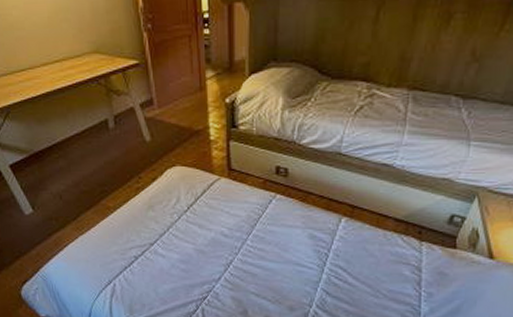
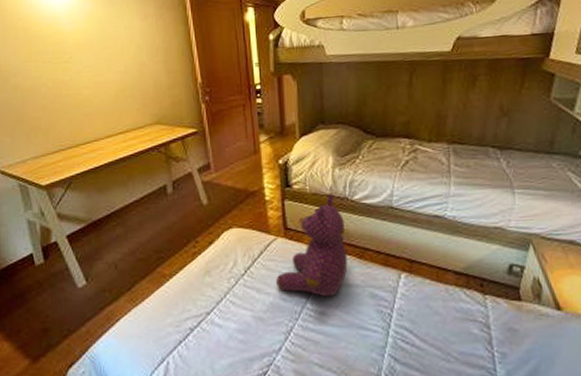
teddy bear: none [218,135,290,236] -> present [276,193,348,298]

